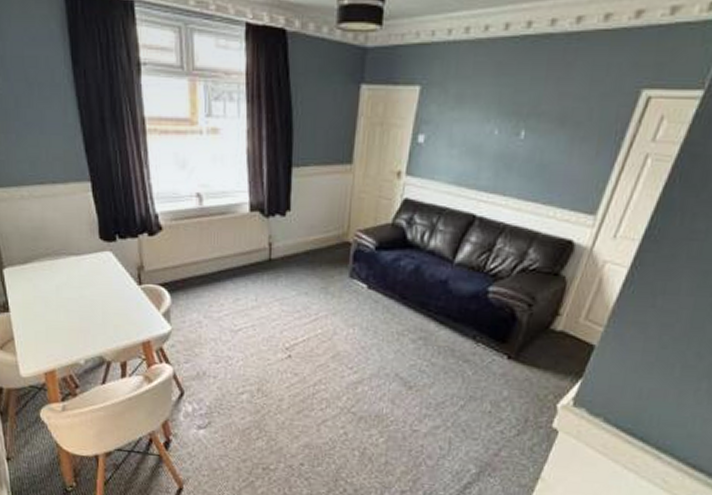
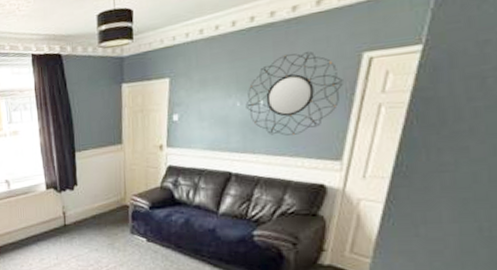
home mirror: none [504,78,615,179] -> present [245,51,343,136]

